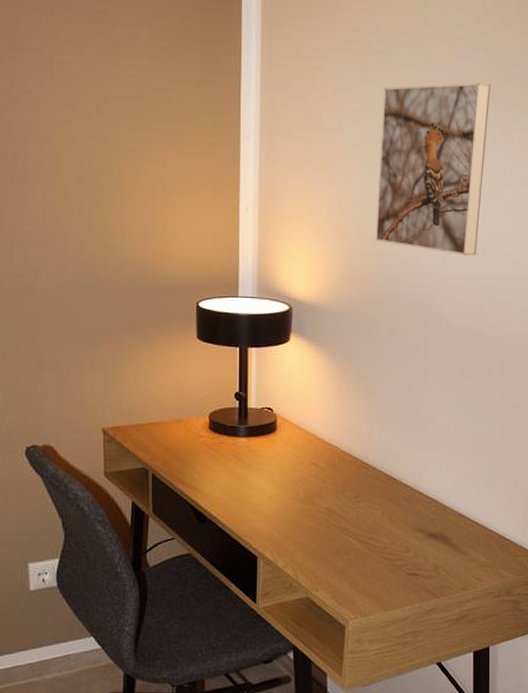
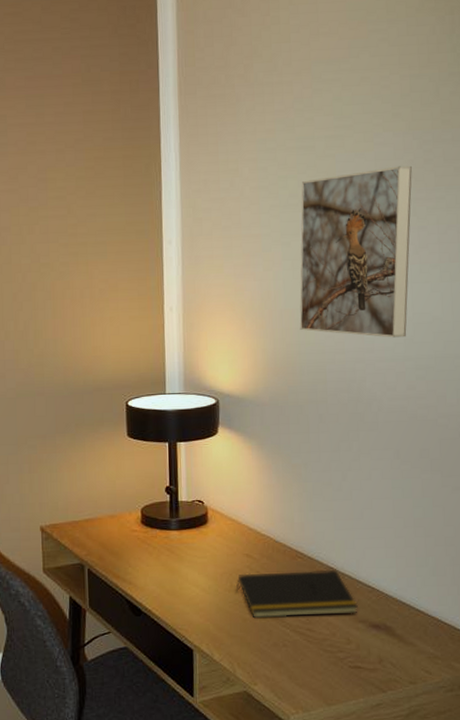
notepad: none [301,480,418,526] -> present [236,569,358,618]

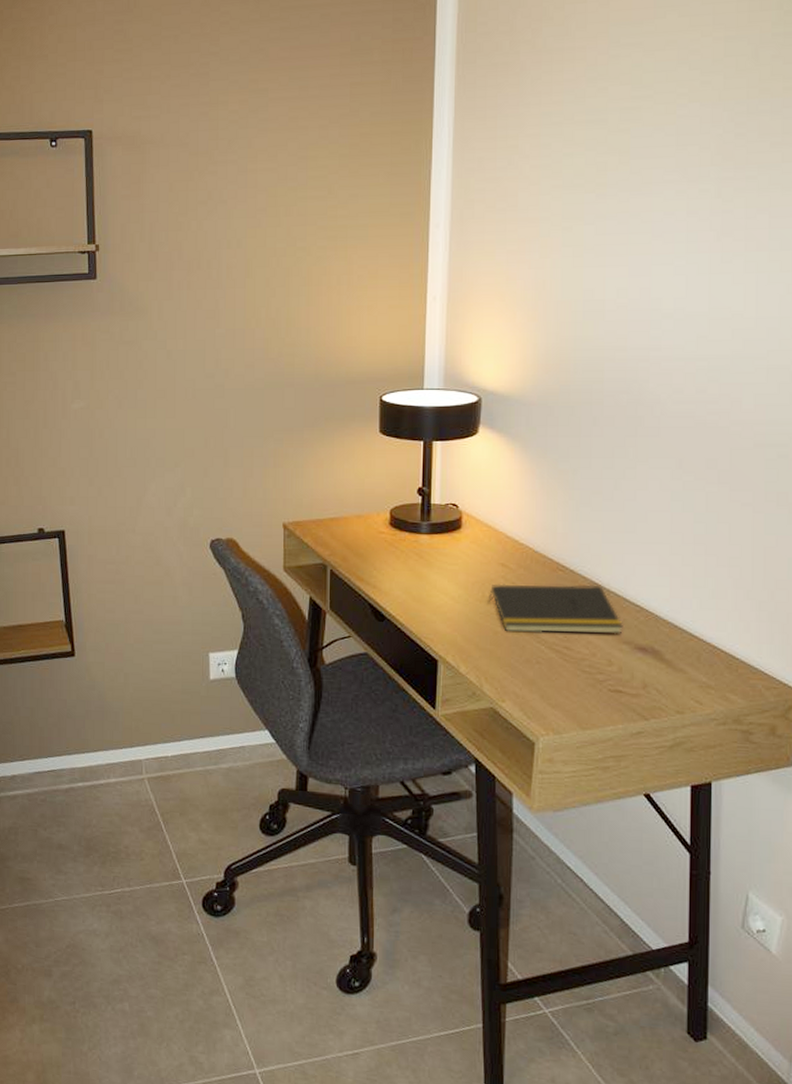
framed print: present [299,165,412,338] -> none [577,141,720,335]

